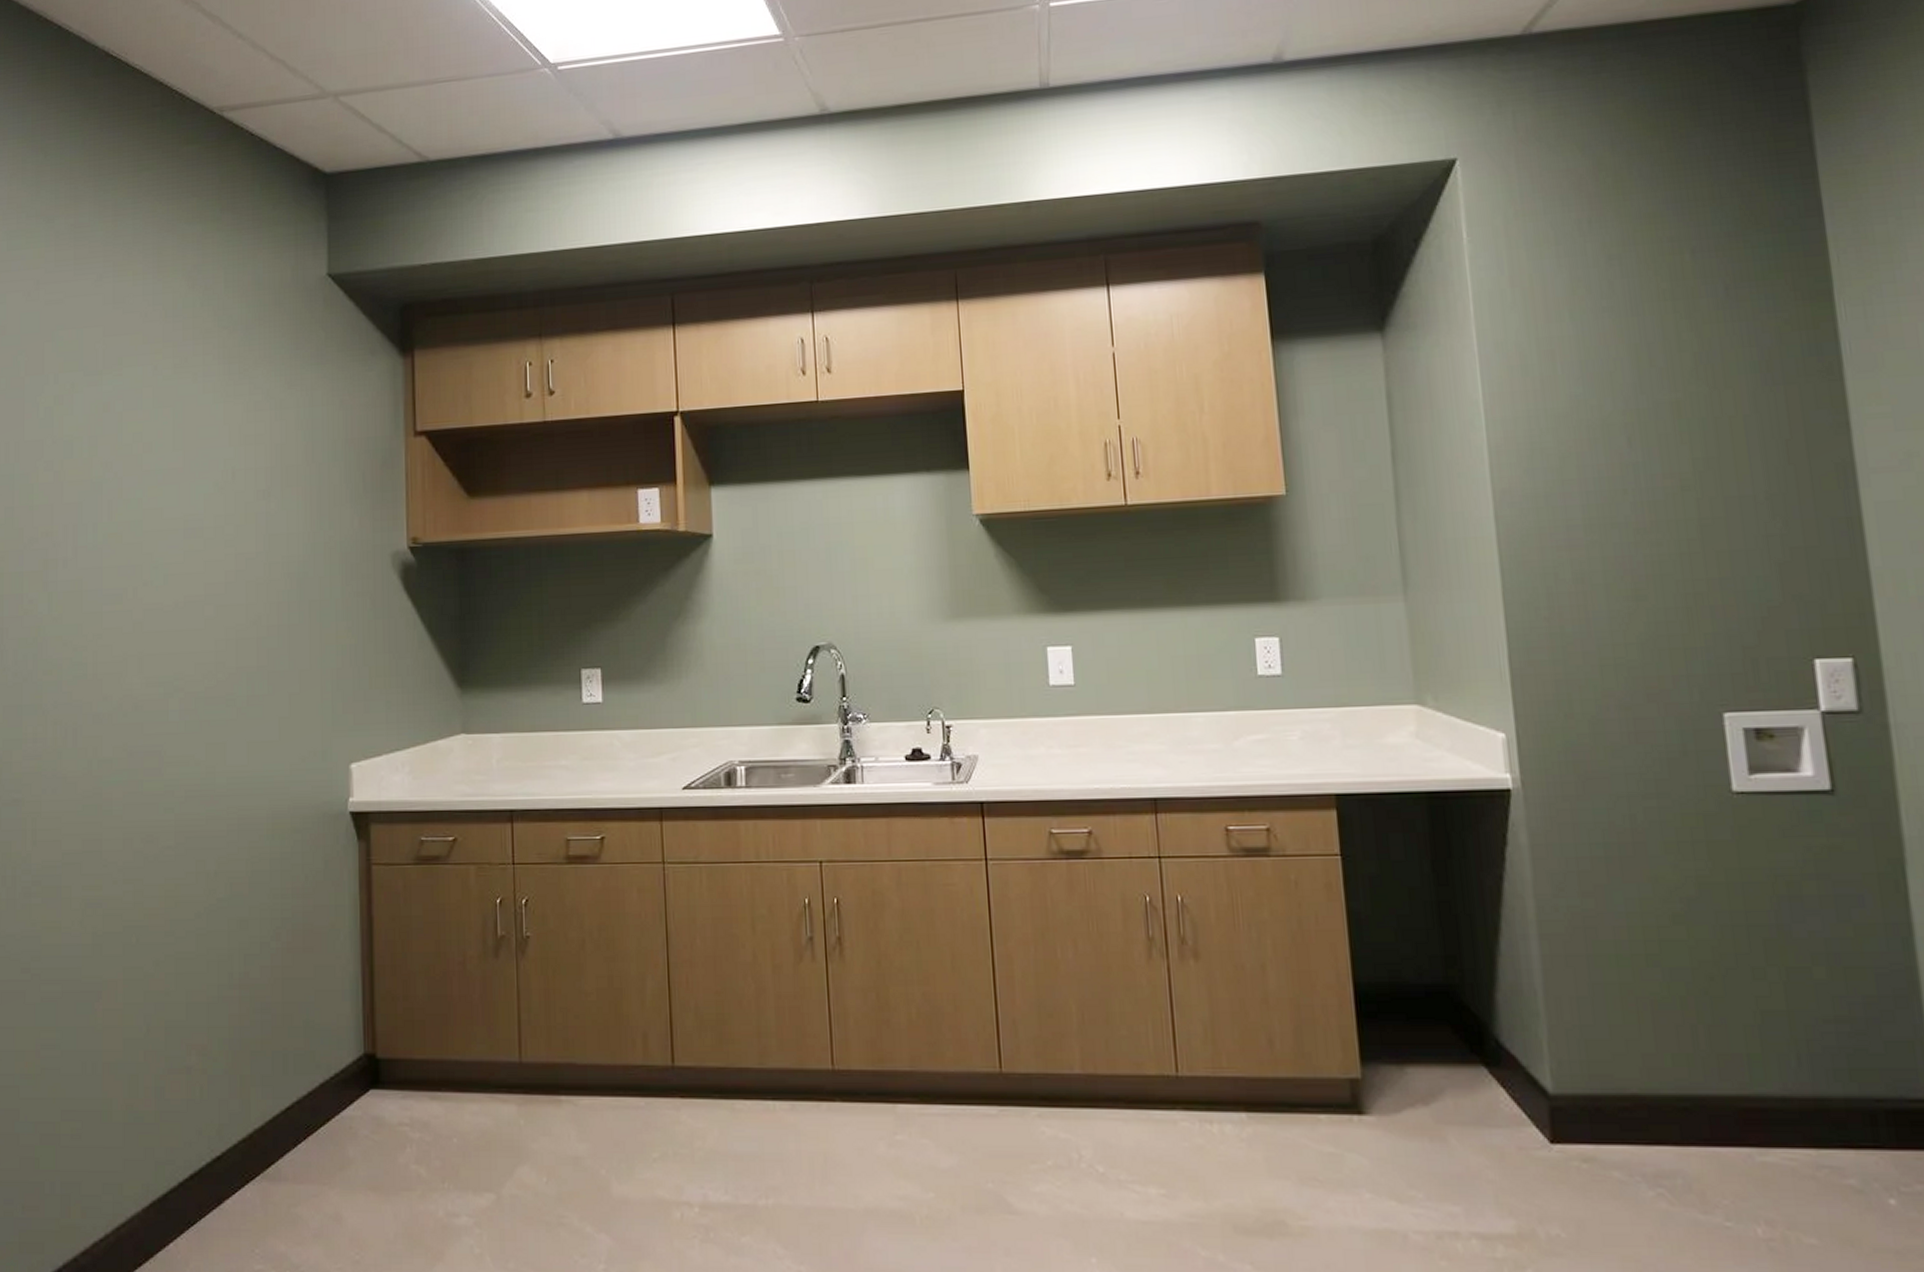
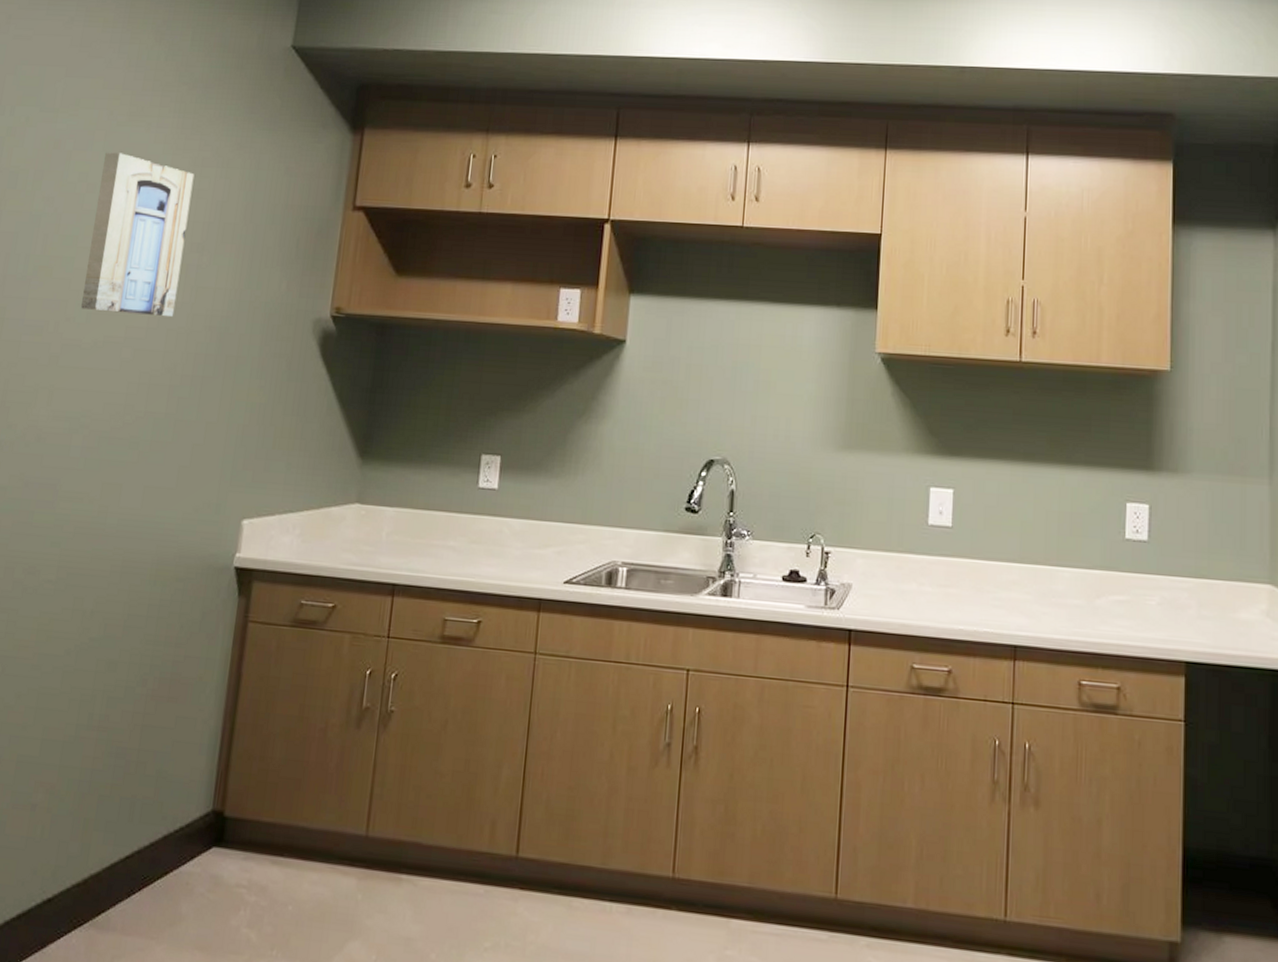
wall art: none [156,407,250,572] -> present [81,152,195,317]

